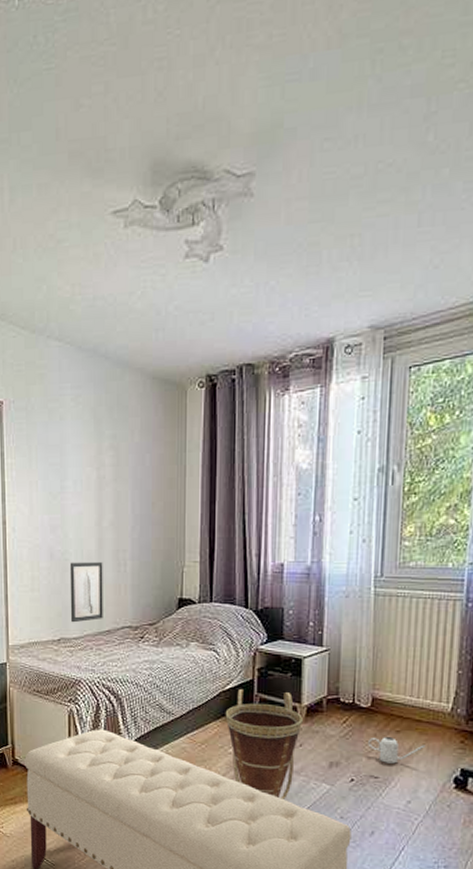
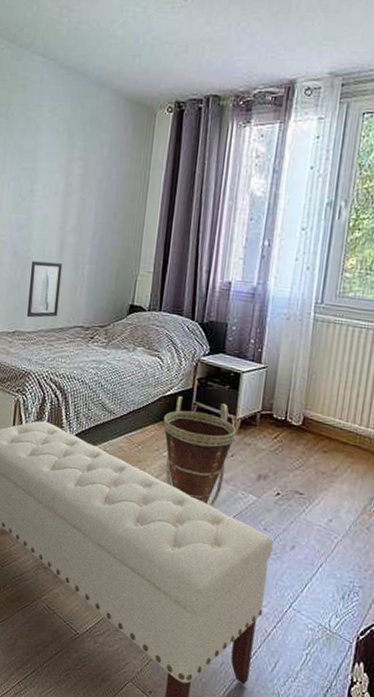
watering can: present [368,737,426,764] -> none [296,455,351,482]

